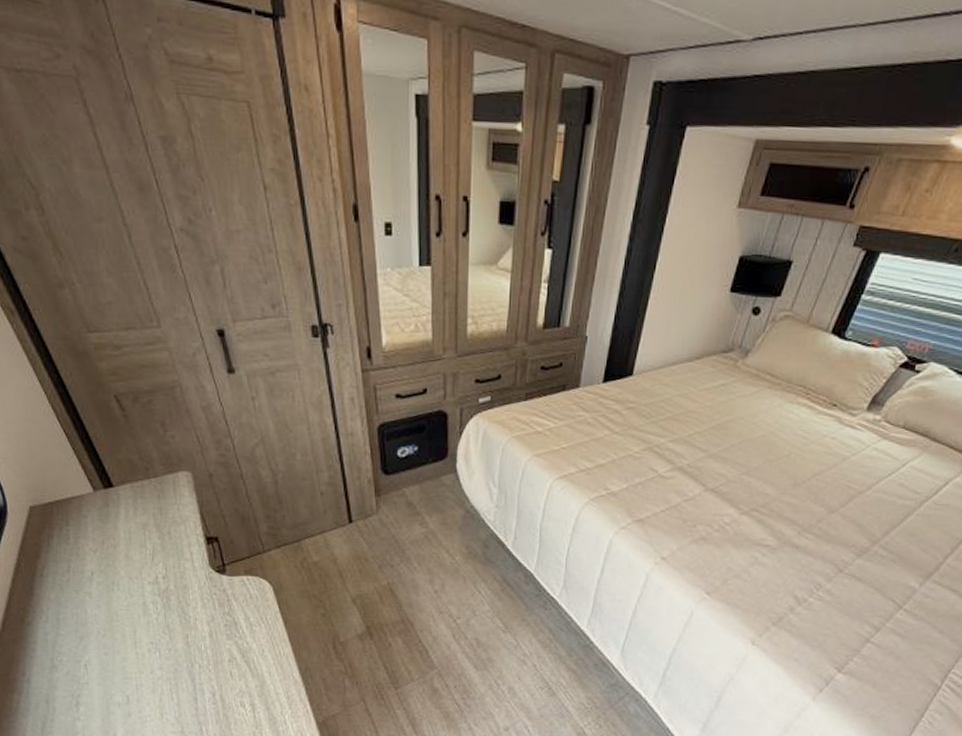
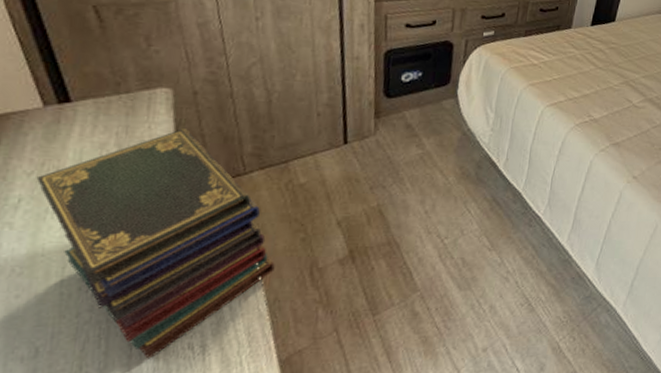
book stack: none [100,510,302,712] -> present [36,129,275,359]

